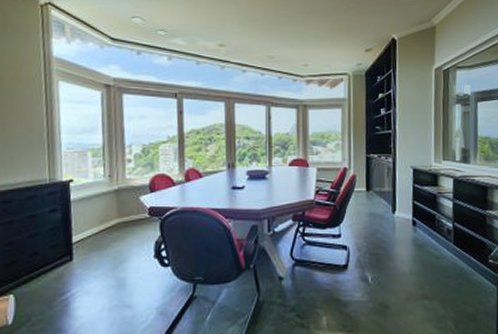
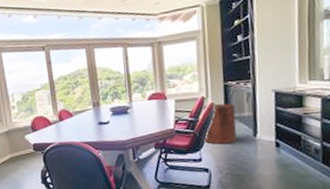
trash can: none [342,177,376,219] -> present [201,103,237,144]

